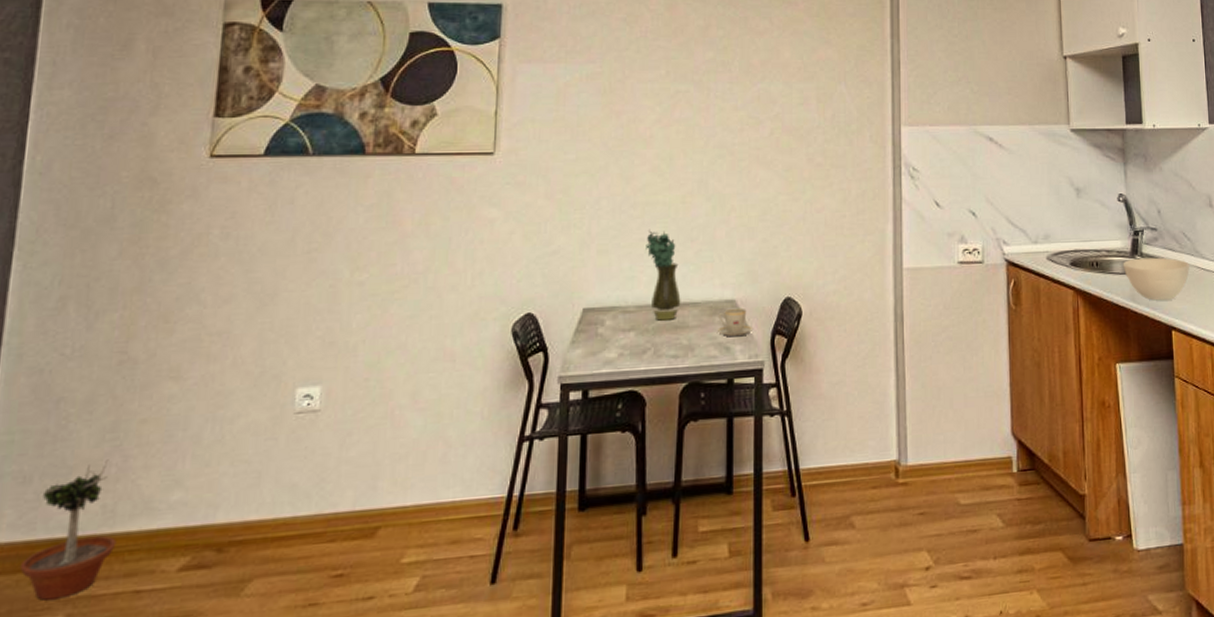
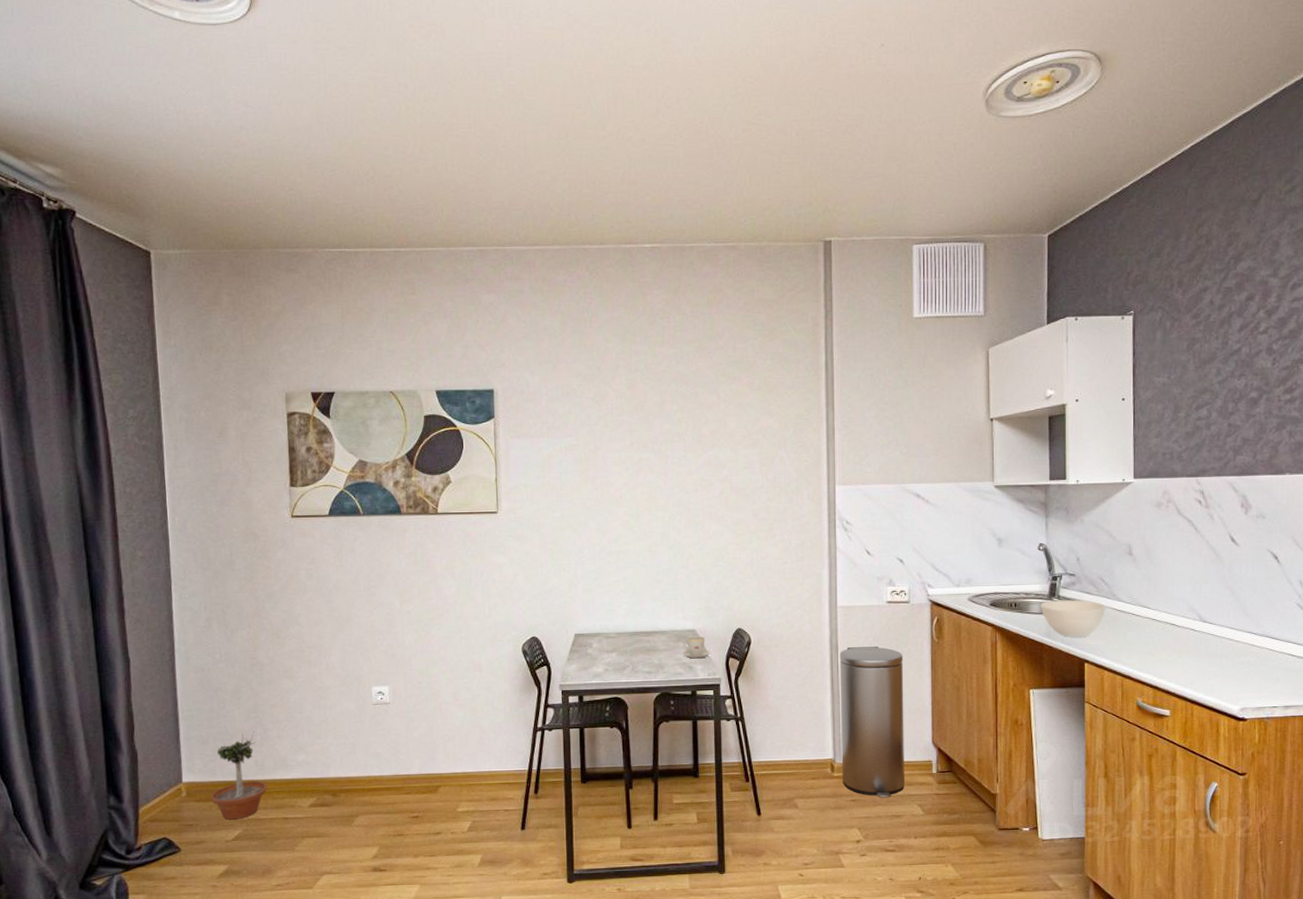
vase: present [646,229,681,321] -> none [621,572,652,645]
pedal bin: none [905,316,981,509] -> present [839,646,904,798]

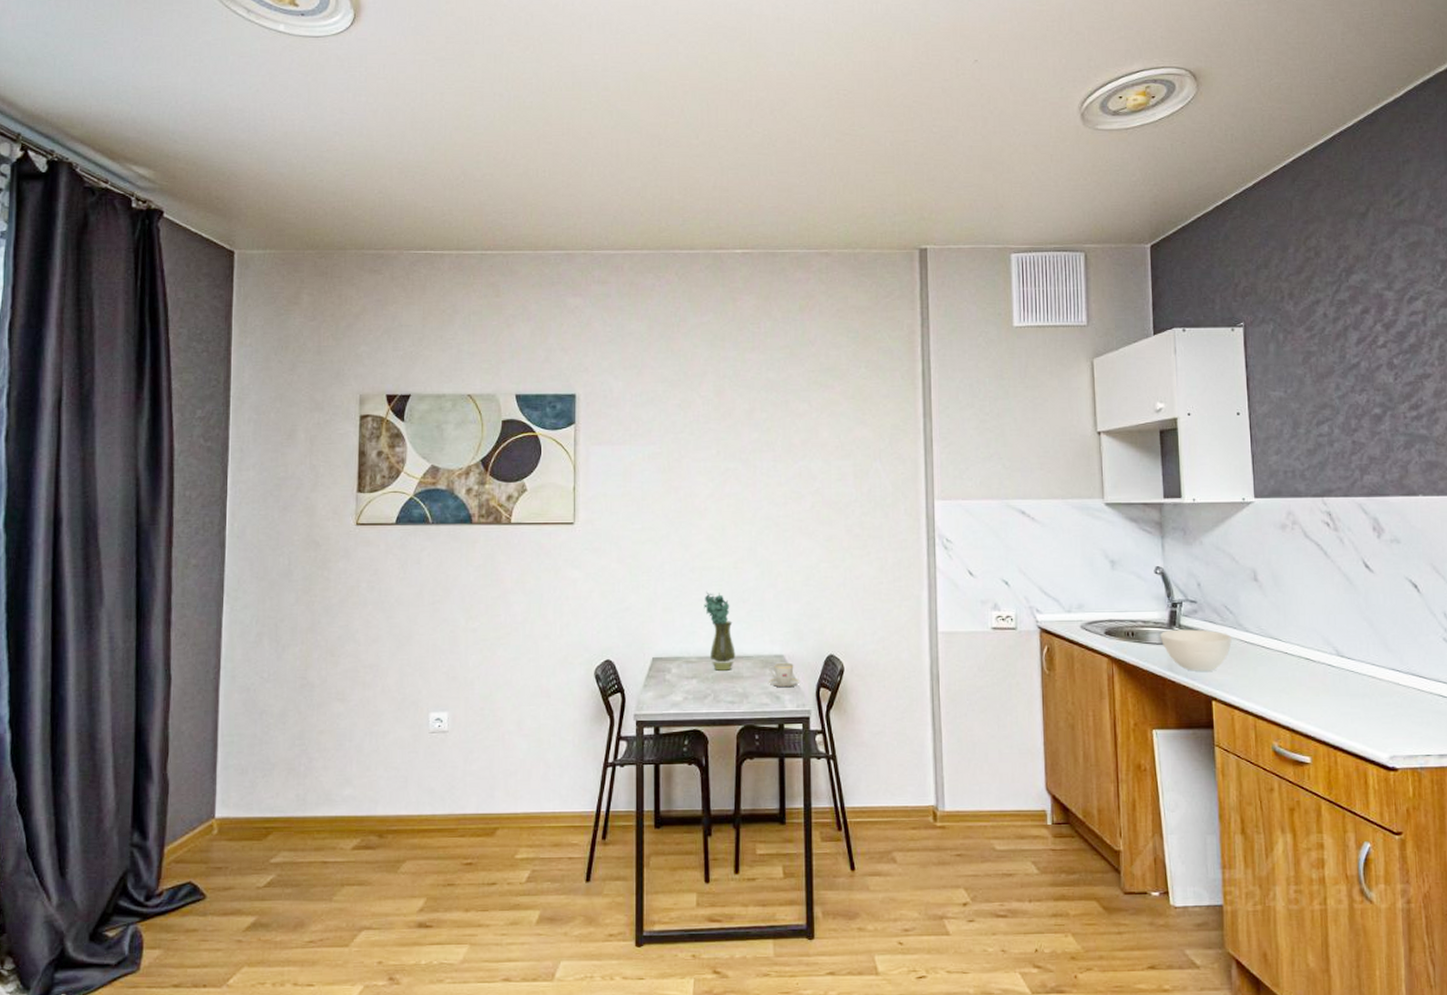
potted tree: present [210,731,268,820] -> none [243,760,308,863]
vase: none [621,572,652,645] -> present [704,590,736,671]
pedal bin: present [839,646,904,798] -> none [941,678,1016,853]

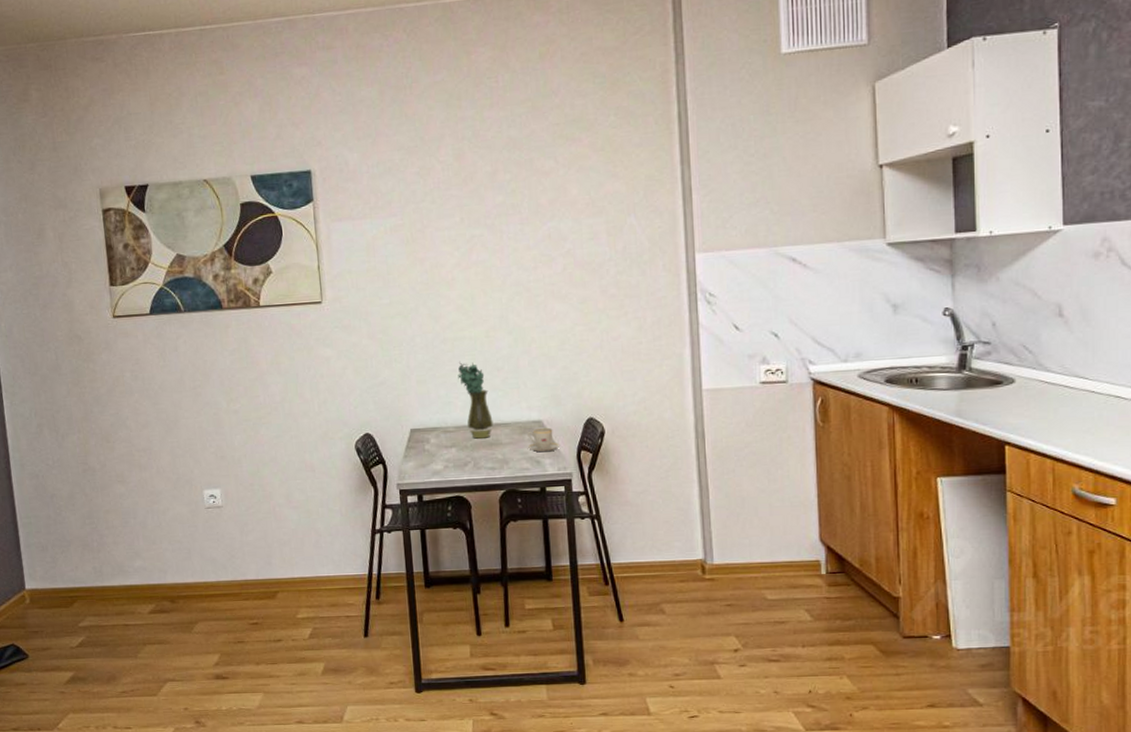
bowl: present [1160,629,1232,671] -> none [947,372,1030,416]

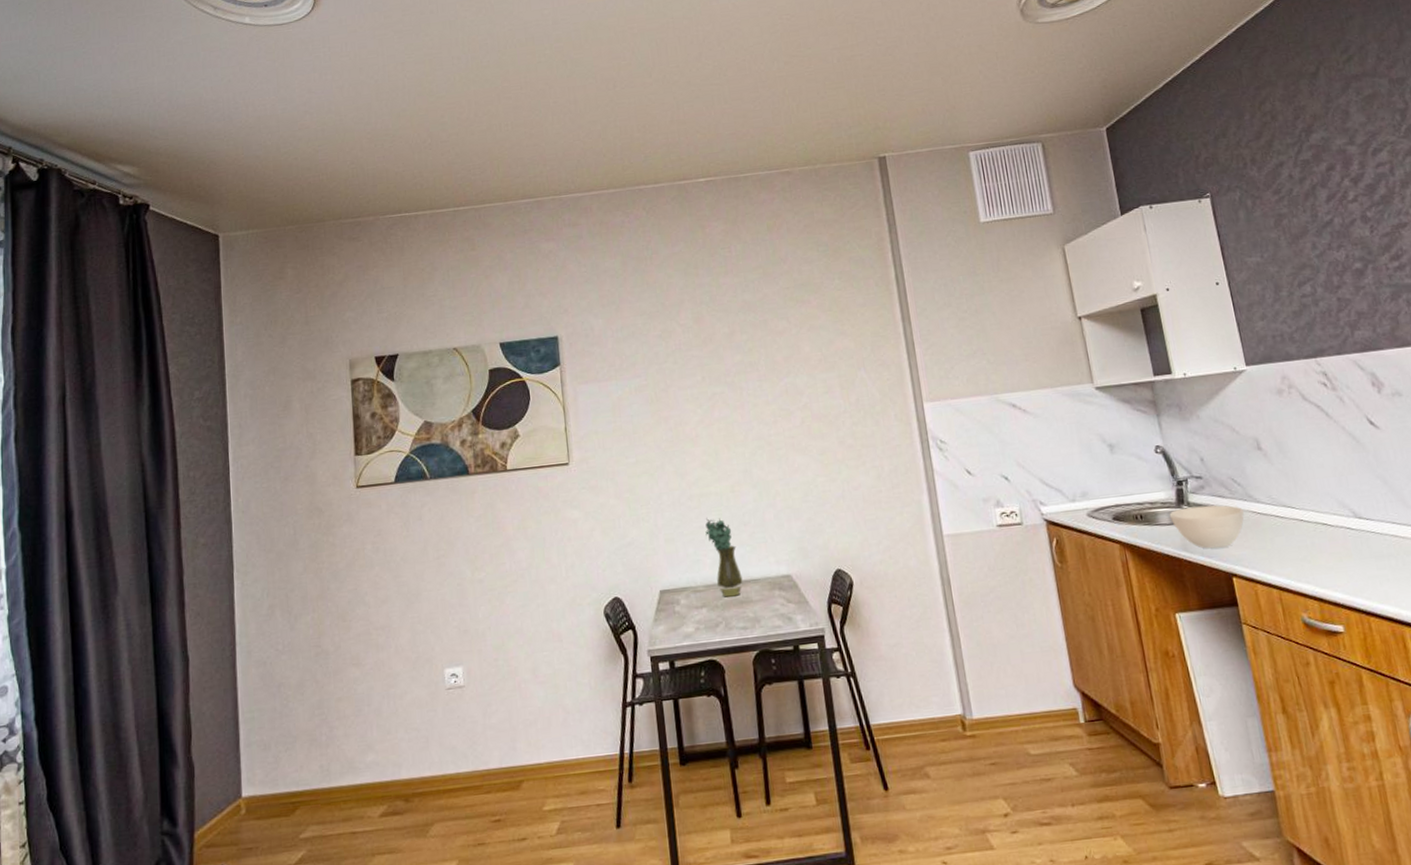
teacup: present [527,427,561,453] -> none [777,581,811,609]
bowl: none [947,372,1030,416] -> present [1169,505,1244,549]

